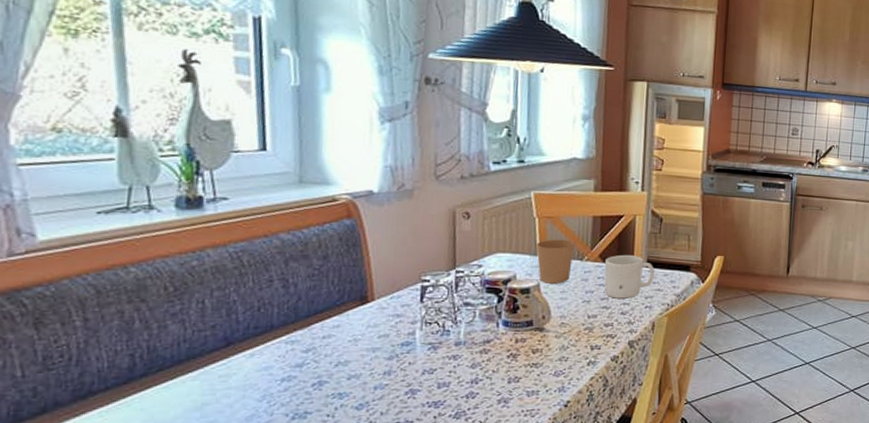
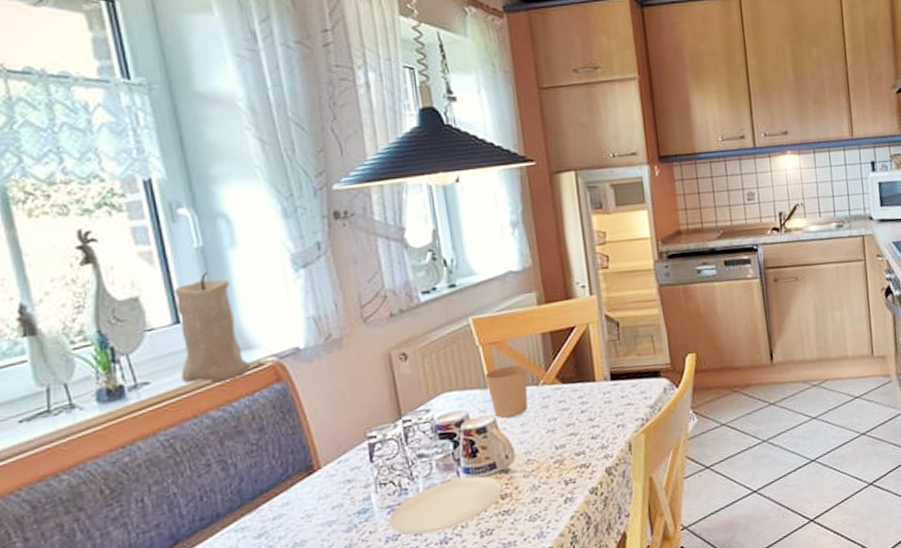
candle: none [258,109,325,209] -> present [174,272,251,382]
plate: none [428,329,535,372] -> present [389,476,503,535]
mug: present [604,254,655,299] -> none [564,369,621,423]

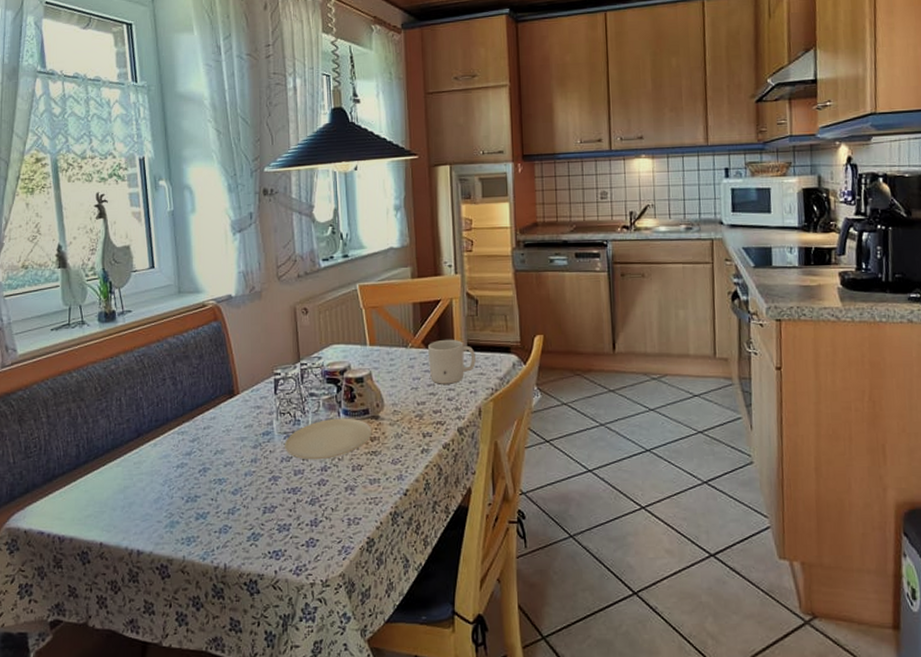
candle: present [174,272,251,382] -> none [152,230,197,315]
dixie cup: present [485,364,528,418] -> none [365,328,399,372]
mug: none [564,369,621,423] -> present [428,339,476,384]

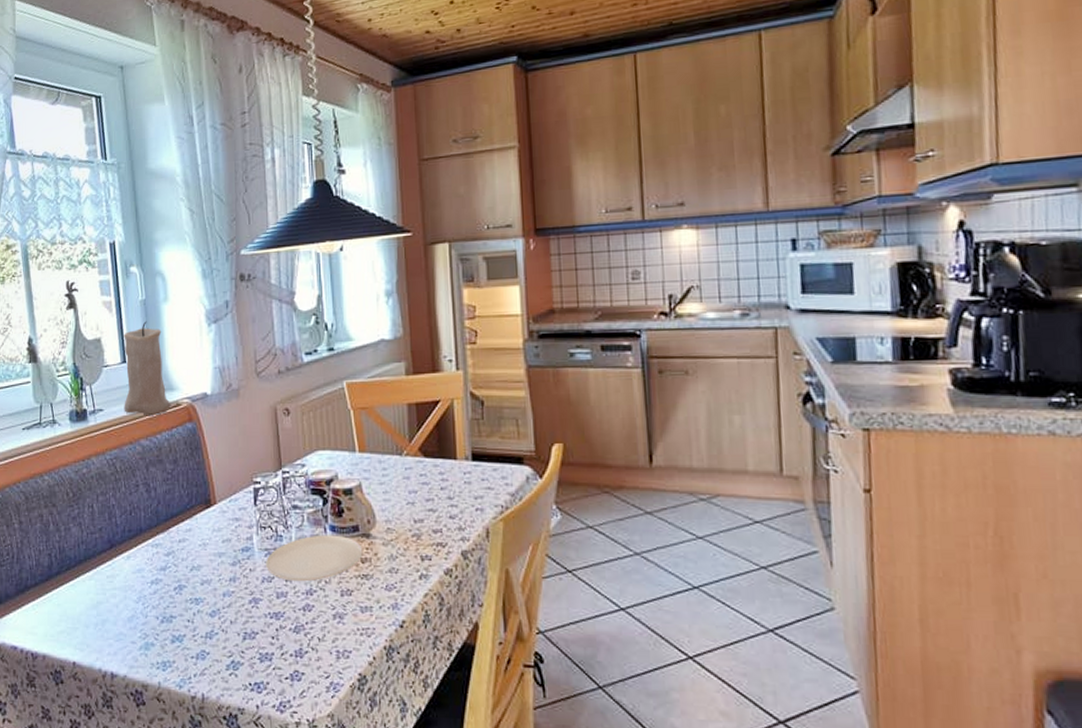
candle: none [152,230,197,315] -> present [124,321,171,415]
mug: present [428,339,476,384] -> none [426,446,482,499]

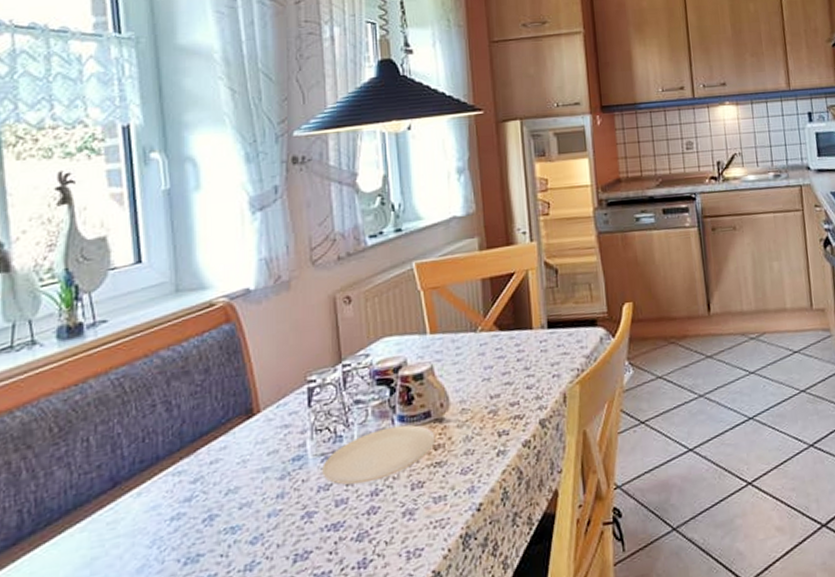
candle: present [124,321,171,415] -> none [137,213,202,321]

